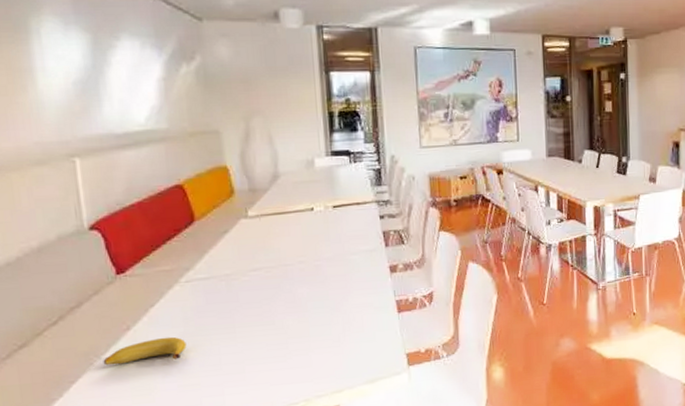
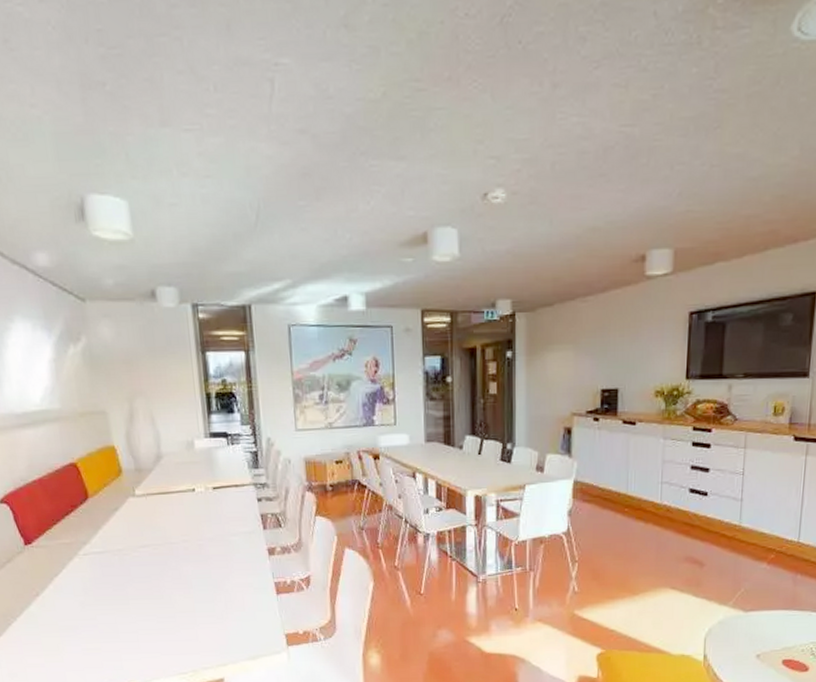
banana: present [103,336,187,366] -> none [18,604,88,627]

